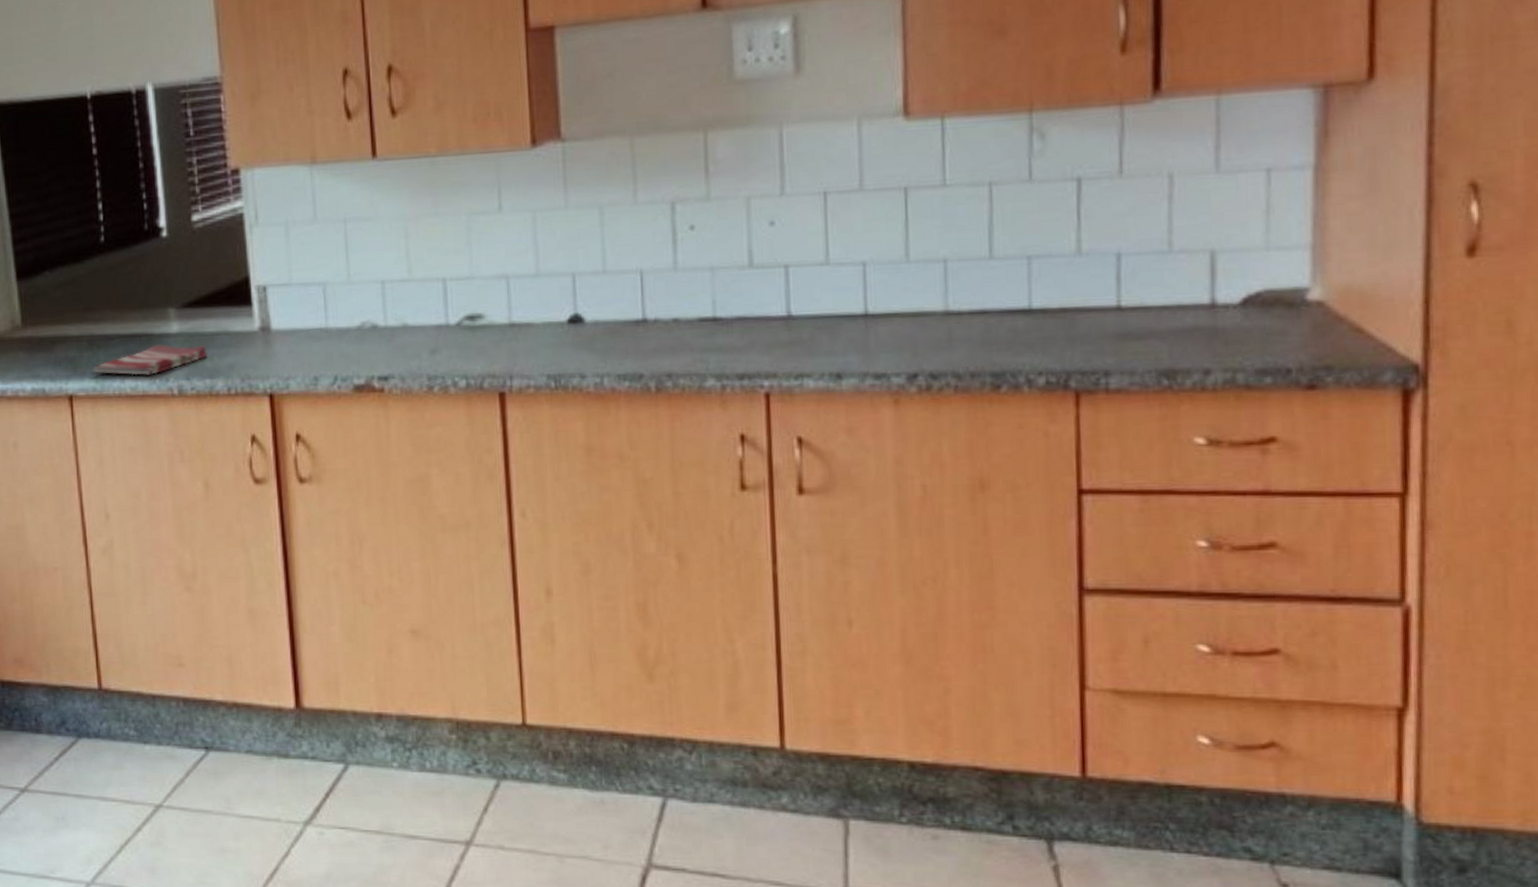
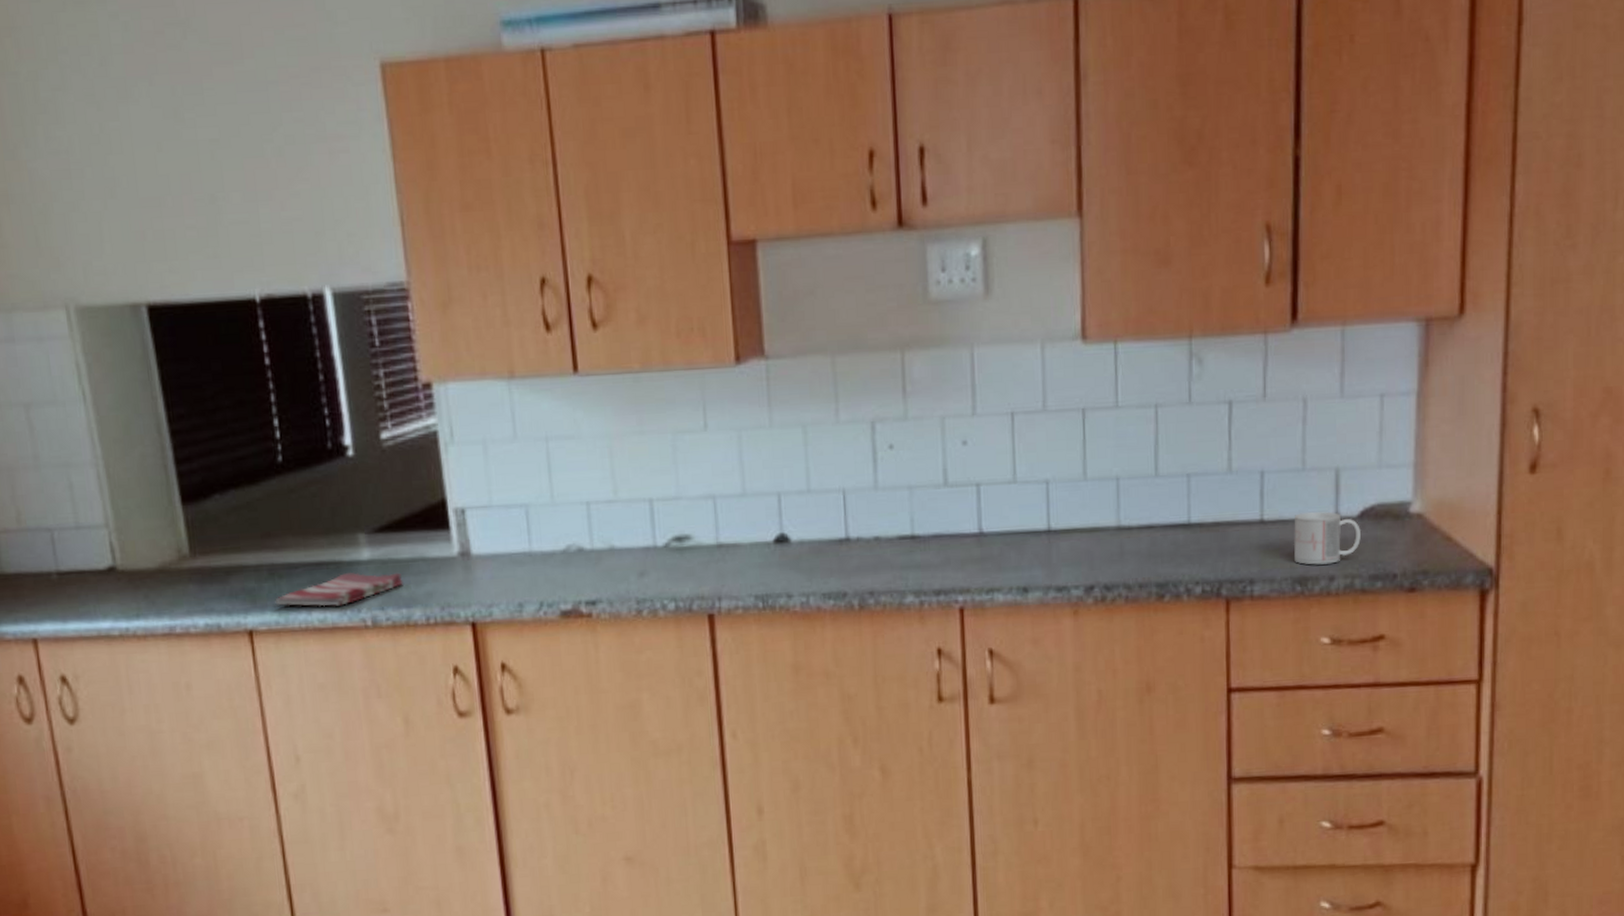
mug: none [1158,298,1244,357] -> present [1293,512,1361,565]

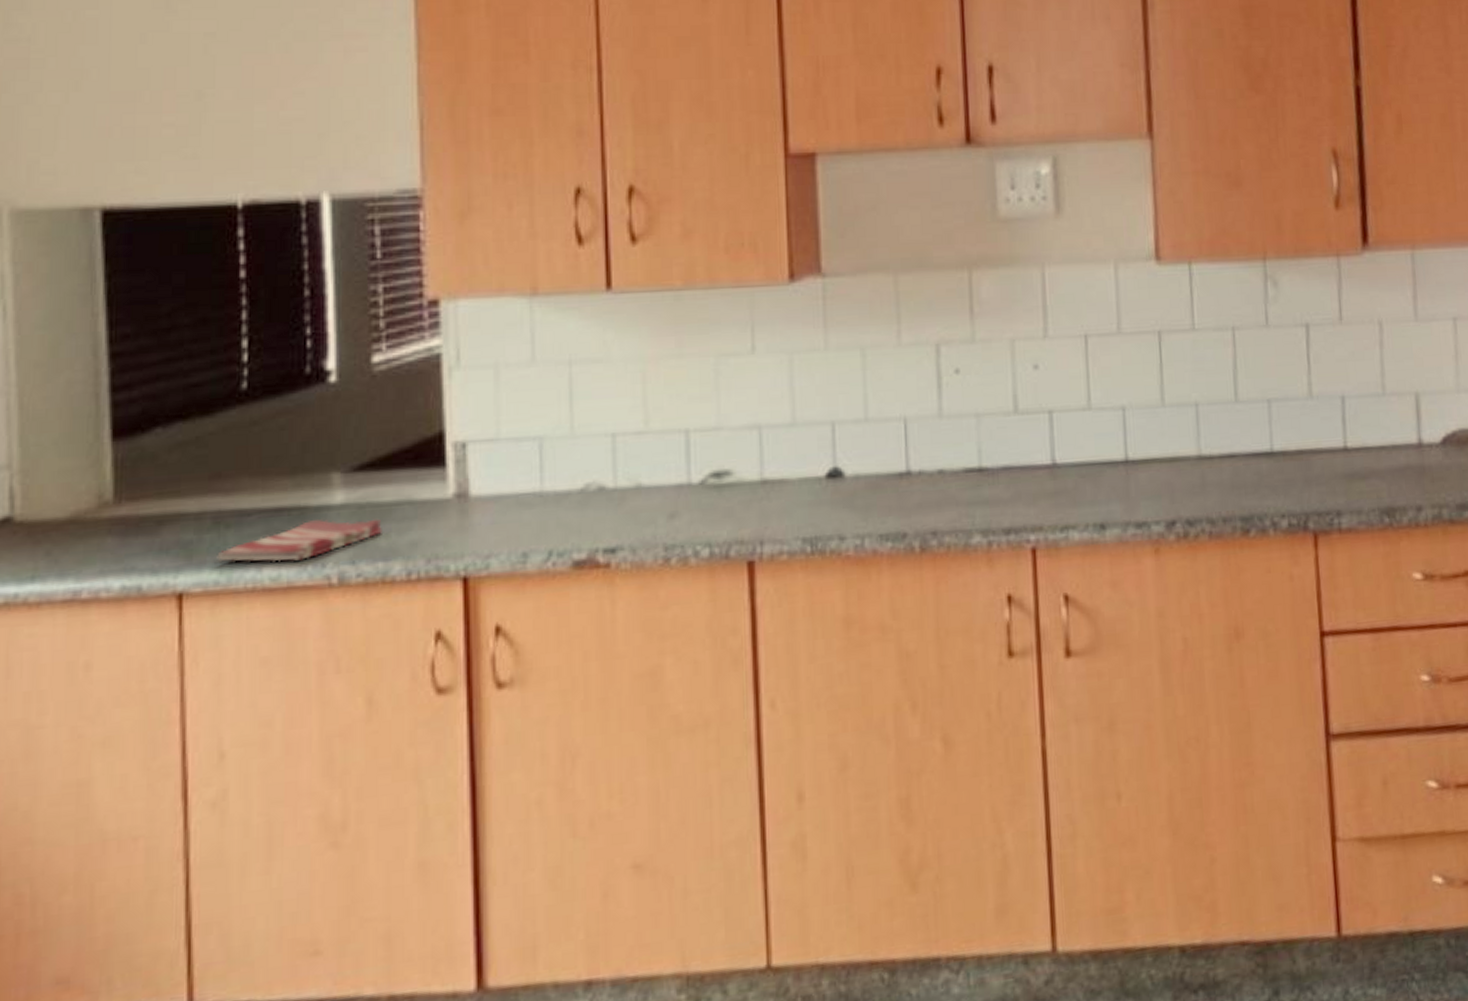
mug: present [1293,512,1361,565] -> none [1377,438,1445,495]

